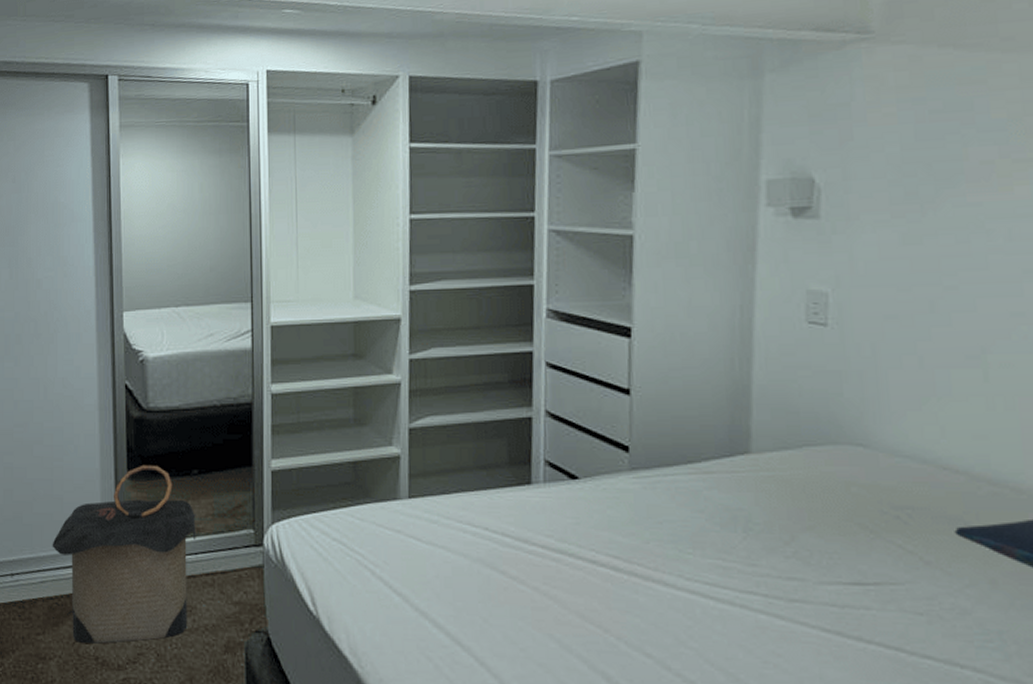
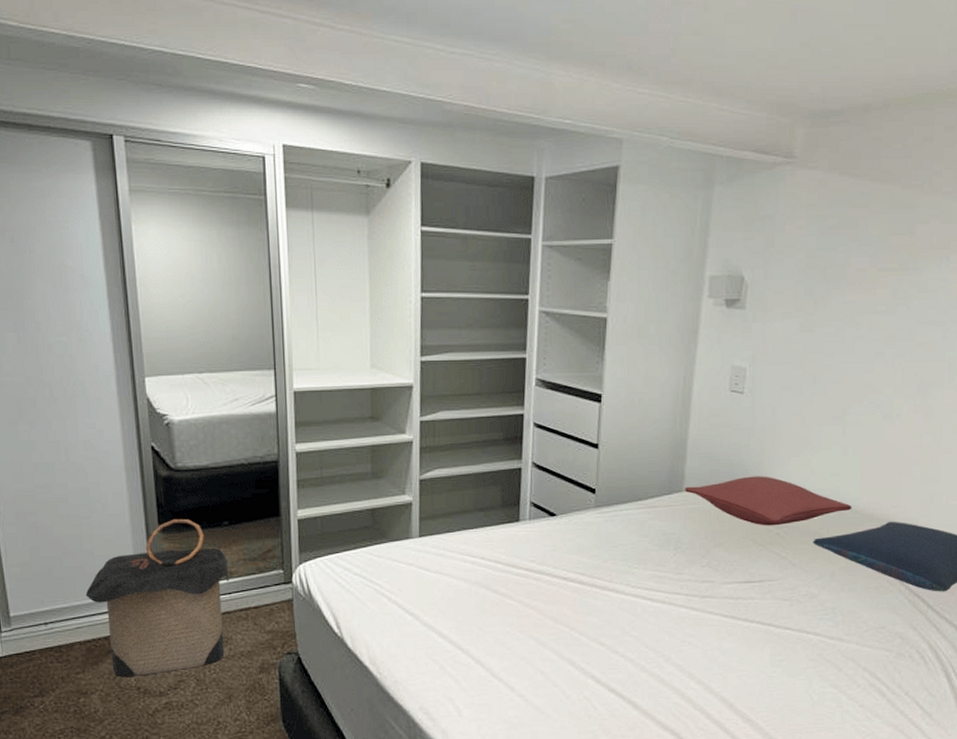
pillow: none [753,435,1014,506] -> present [685,476,852,526]

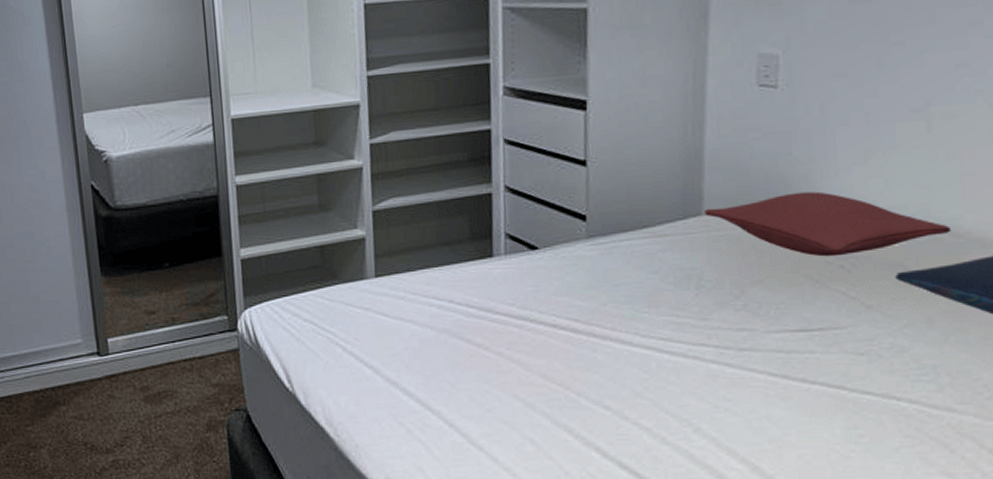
laundry hamper: present [85,518,230,677] -> none [32,261,173,431]

